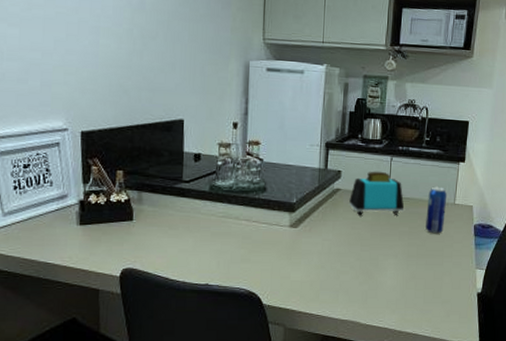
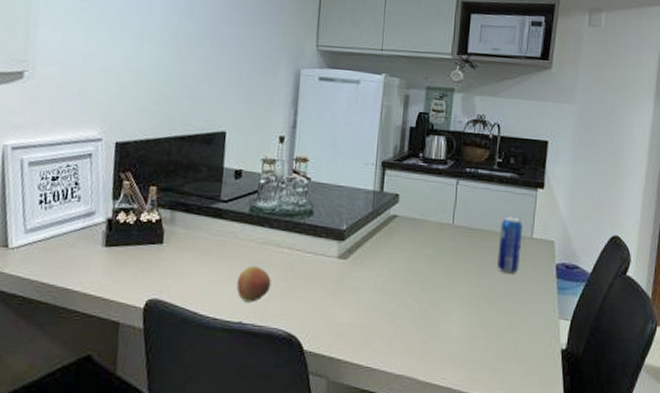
apple: none [202,236,232,267] -> present [236,266,271,302]
toaster: present [349,171,405,215] -> none [407,195,473,249]

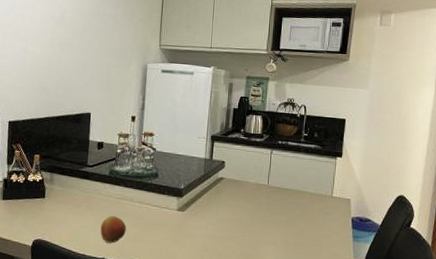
beverage can: present [497,216,524,274] -> none [304,179,325,225]

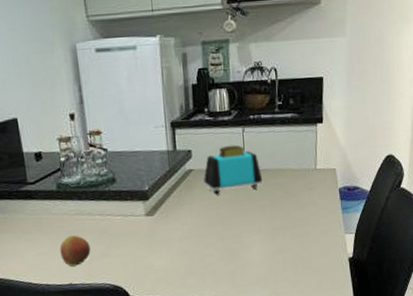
toaster: none [232,162,284,204] -> present [204,144,263,194]

